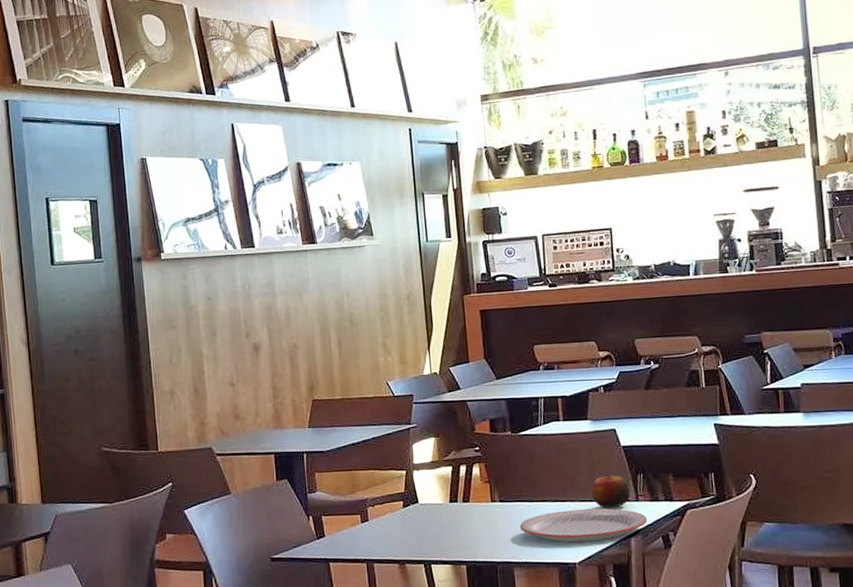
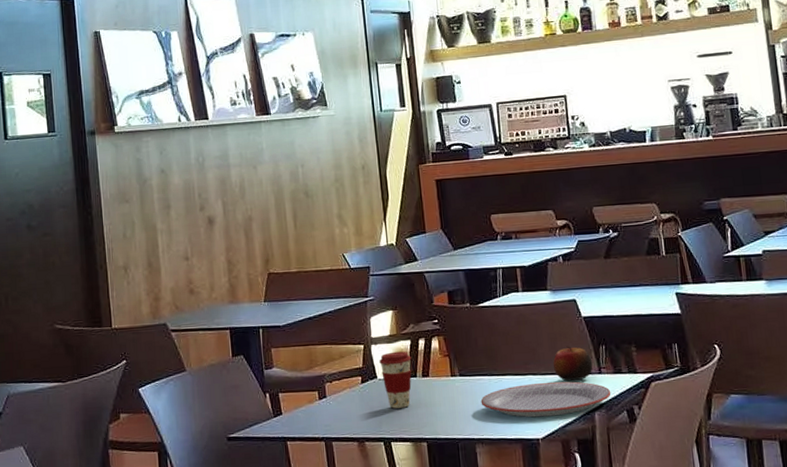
coffee cup: none [421,477,453,532] -> present [379,351,412,409]

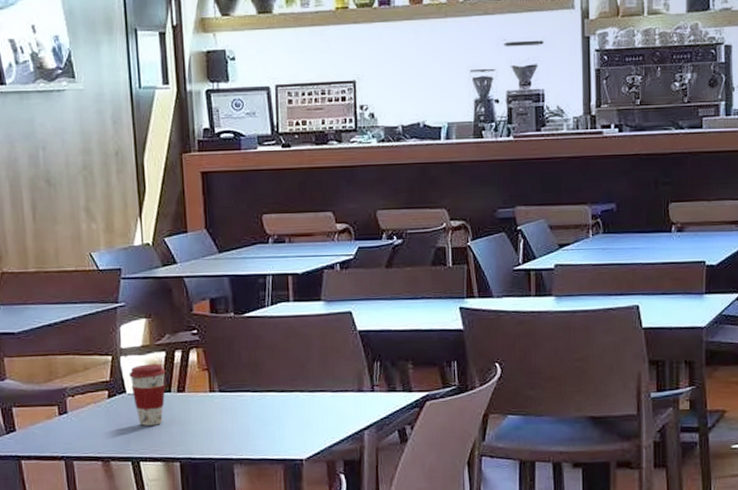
plate: present [481,381,611,418] -> none [241,399,383,437]
apple: present [553,346,593,382] -> none [323,361,366,400]

